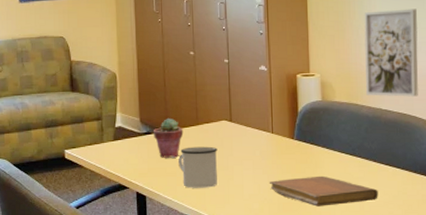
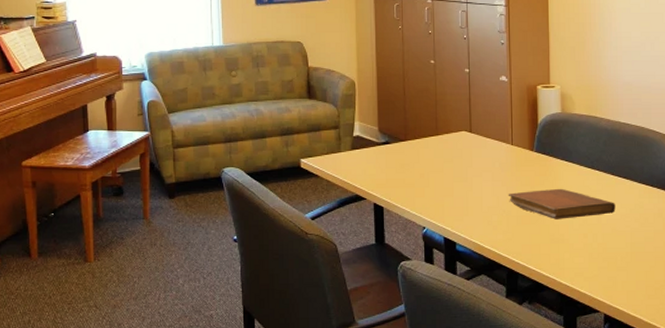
potted succulent: present [154,117,184,158] -> none [392,127,423,169]
mug: present [178,146,218,188] -> none [417,157,457,200]
wall art: present [364,8,418,97] -> none [604,22,657,110]

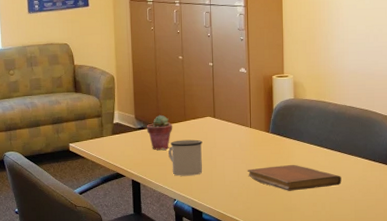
potted succulent: none [392,127,423,169] -> present [147,114,173,150]
mug: none [417,157,457,200] -> present [168,139,203,176]

